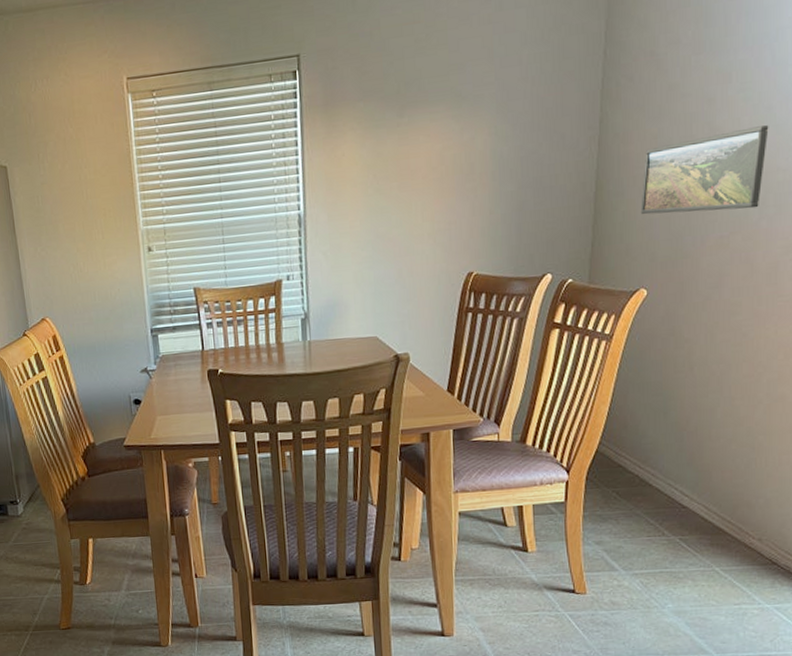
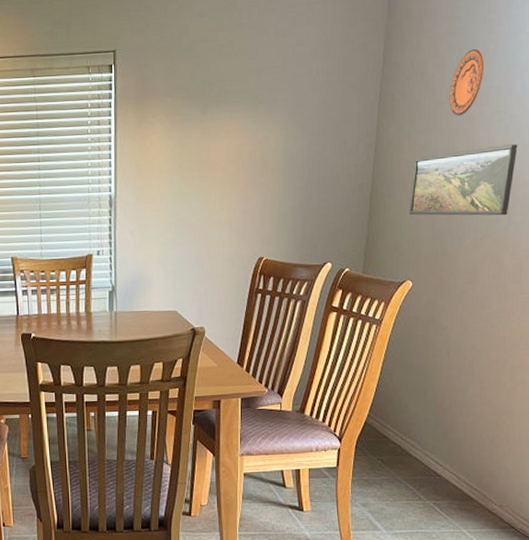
decorative plate: none [684,19,726,98] -> present [449,49,485,116]

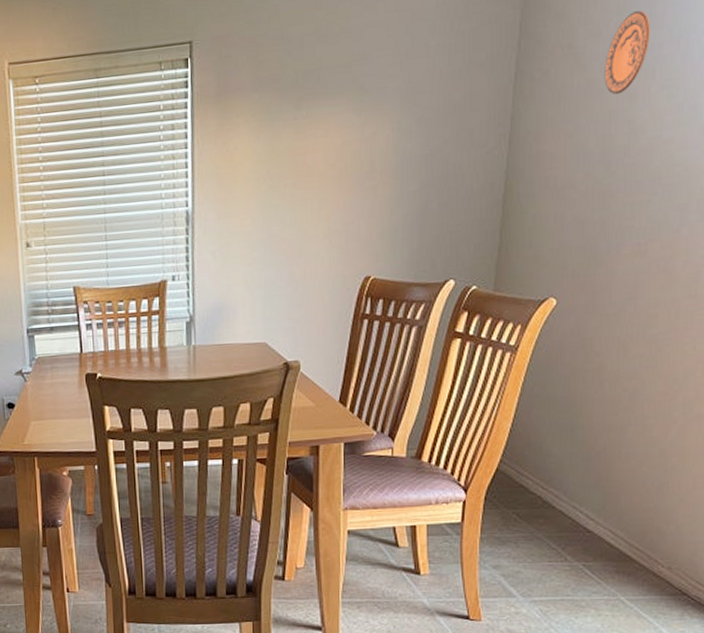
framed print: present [409,144,518,216] -> none [552,125,694,219]

